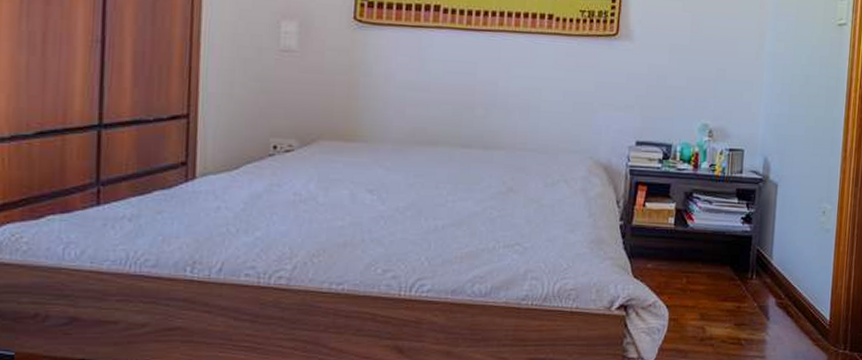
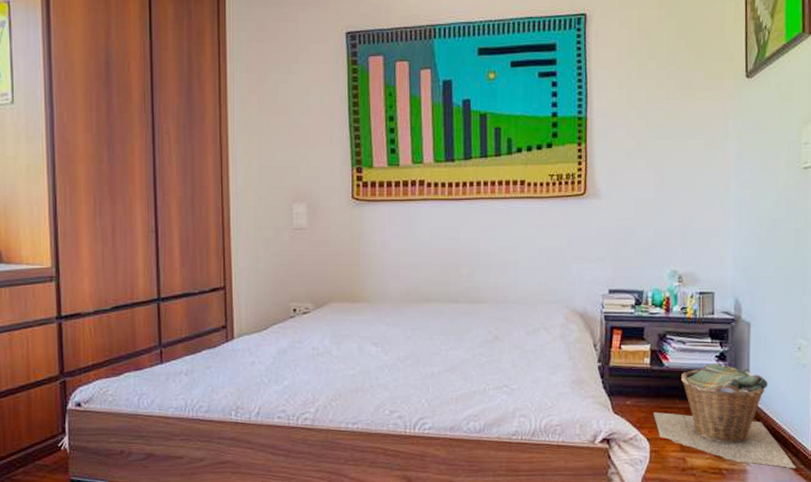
laundry basket: none [674,224,814,339] -> present [653,362,796,469]

